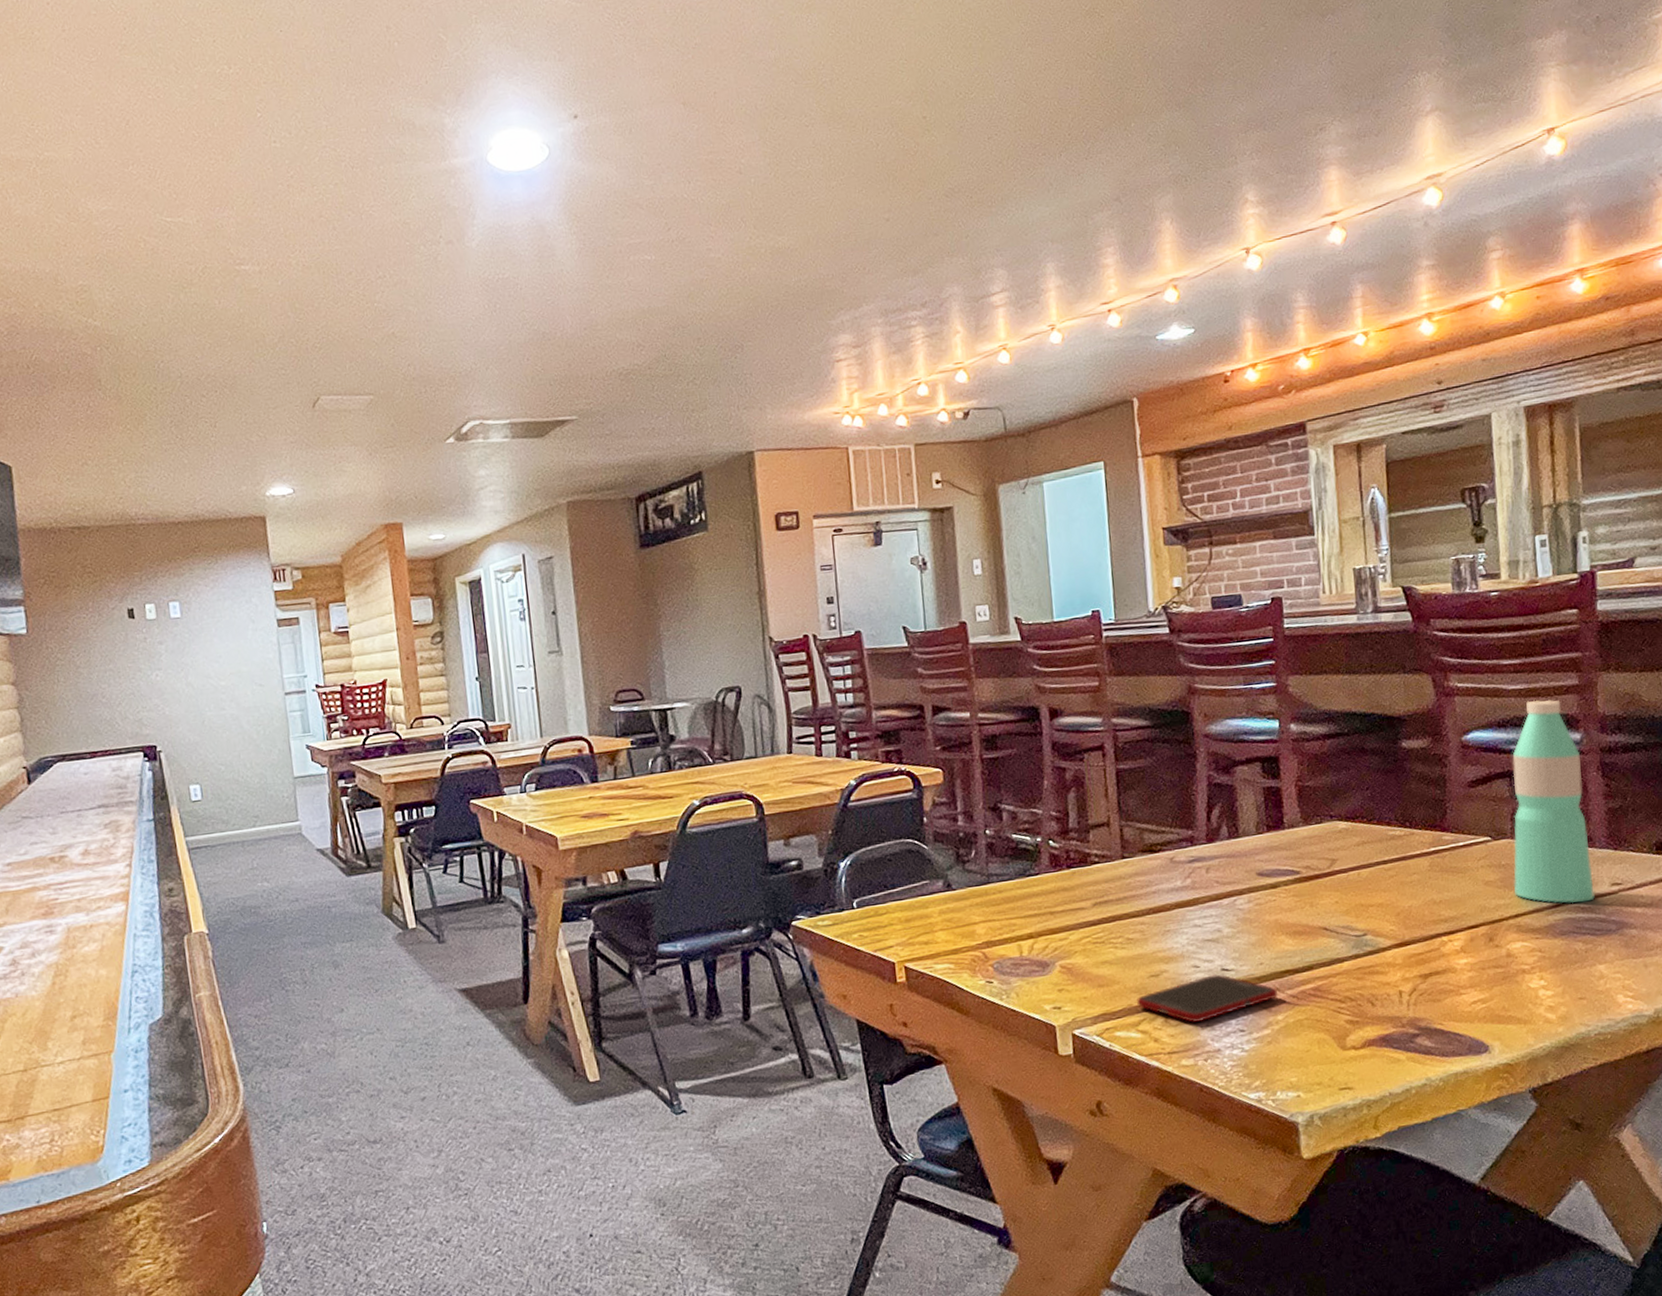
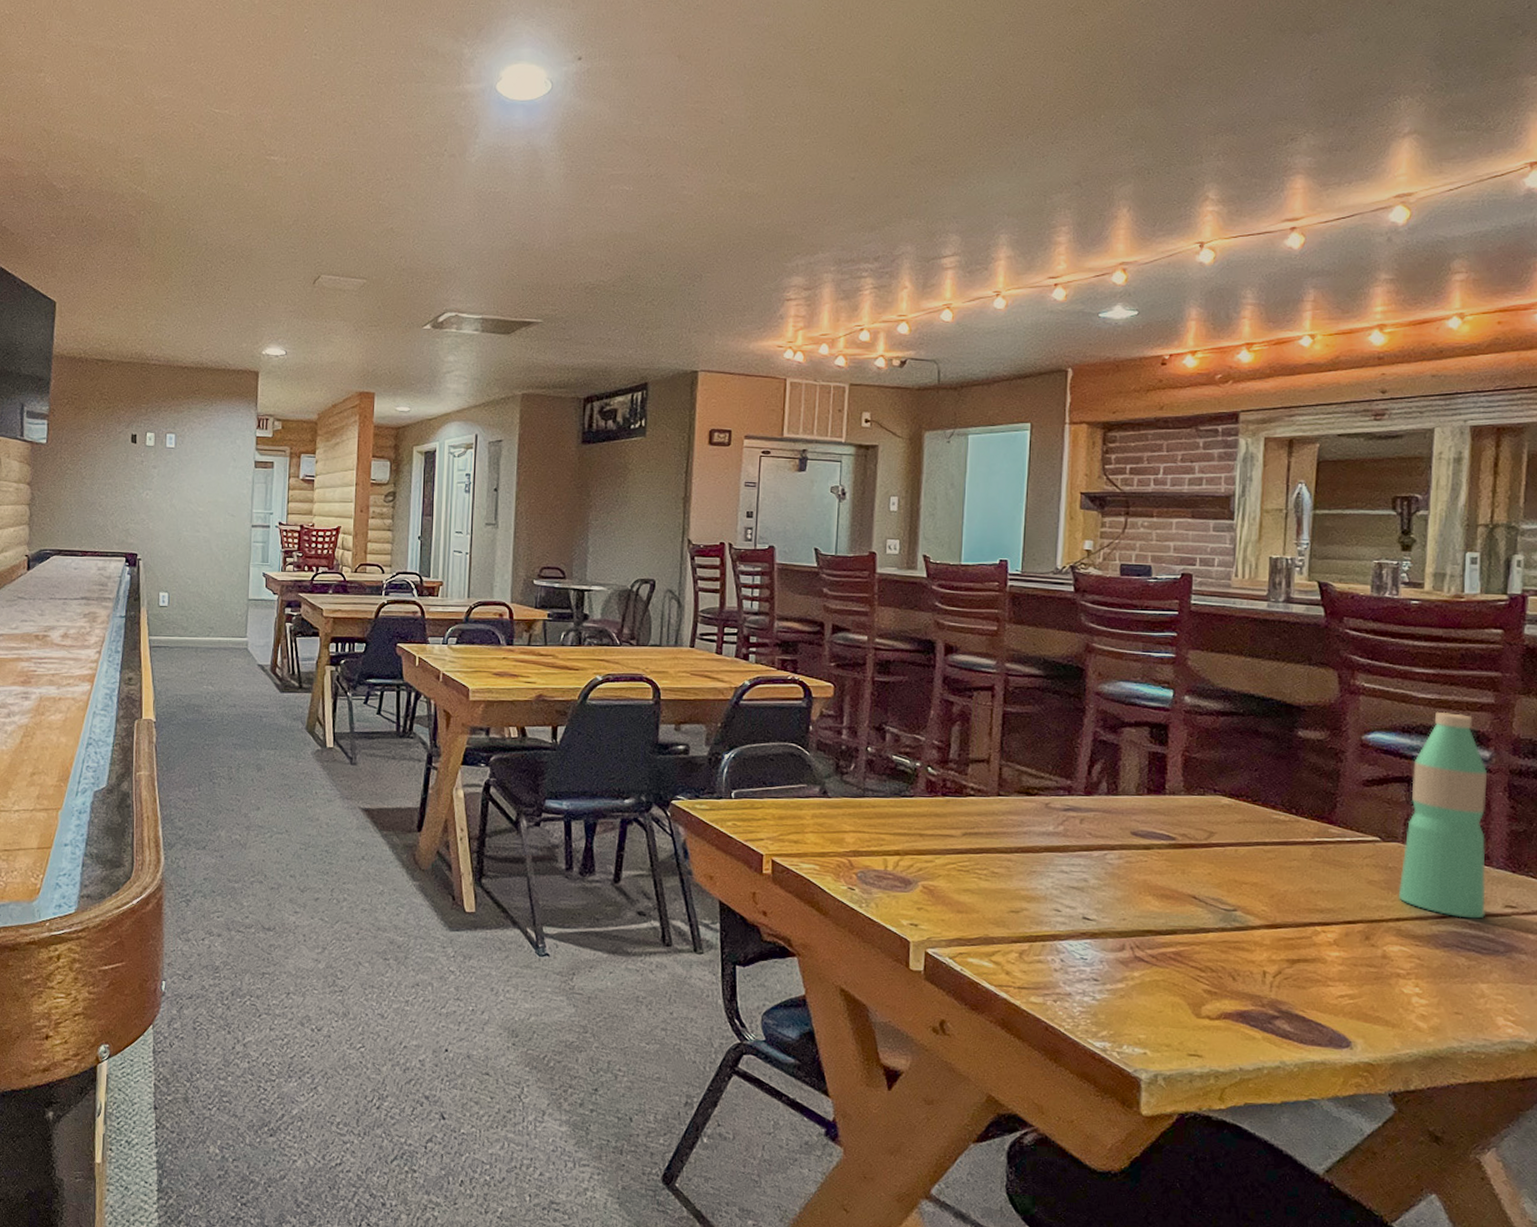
cell phone: present [1137,974,1279,1023] -> none [994,921,1138,964]

